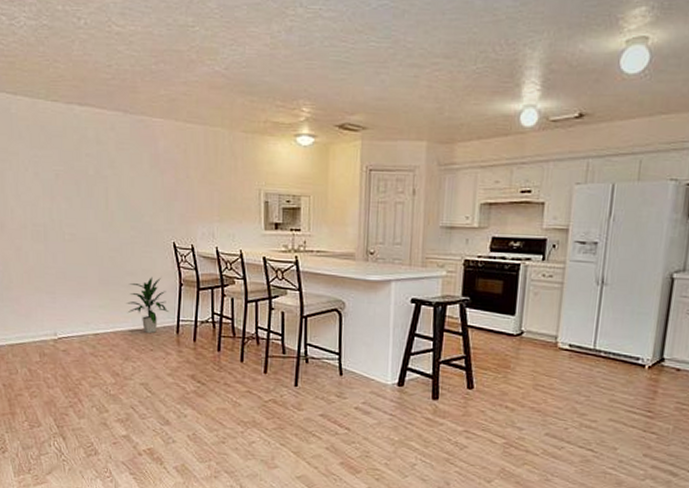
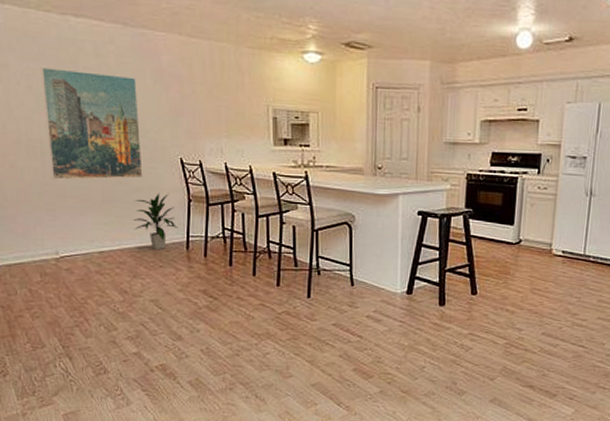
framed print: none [47,155,137,263] -> present [40,68,143,180]

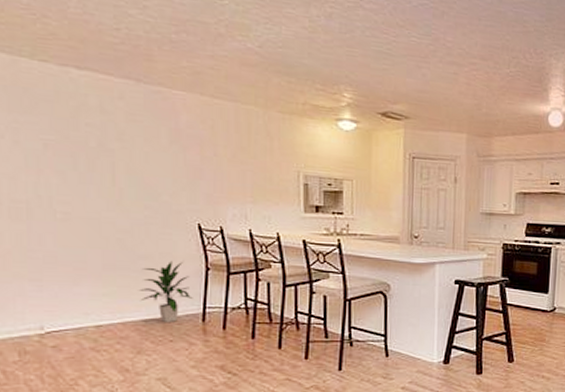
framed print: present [40,68,143,180] -> none [31,121,153,246]

